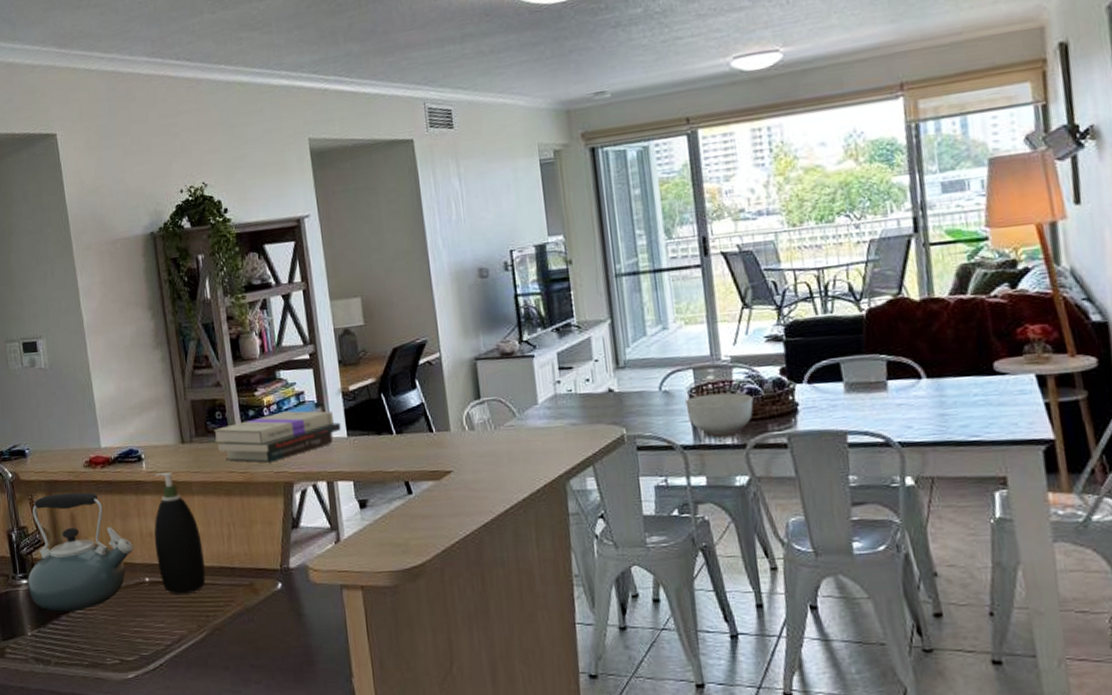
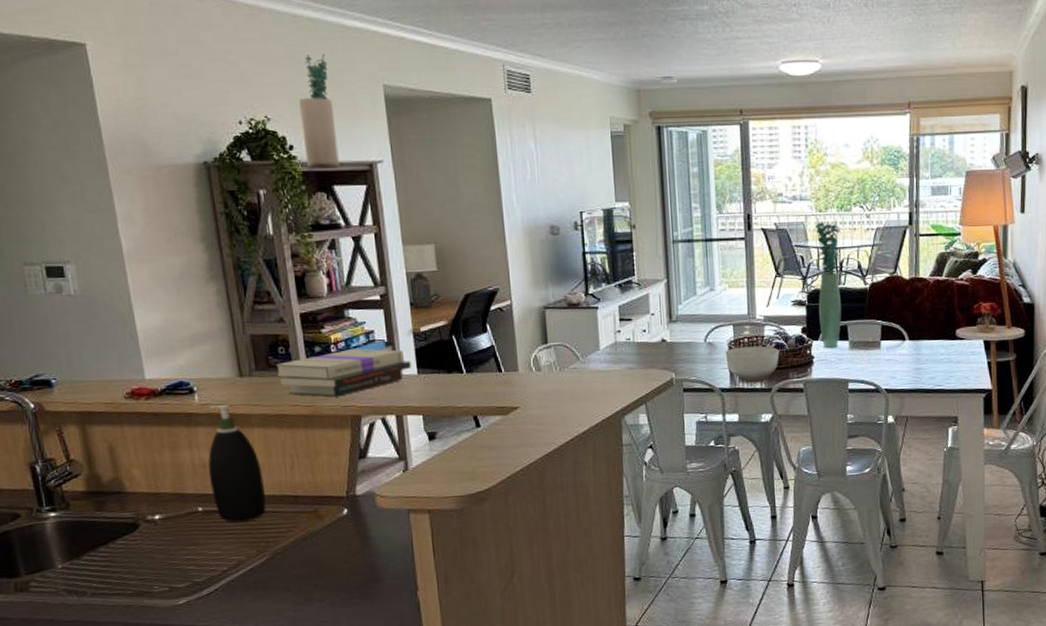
kettle: present [27,492,134,612] -> none [56,424,185,544]
vase: none [232,115,270,230] -> present [299,54,340,169]
vase: none [788,233,832,393] -> present [815,217,842,349]

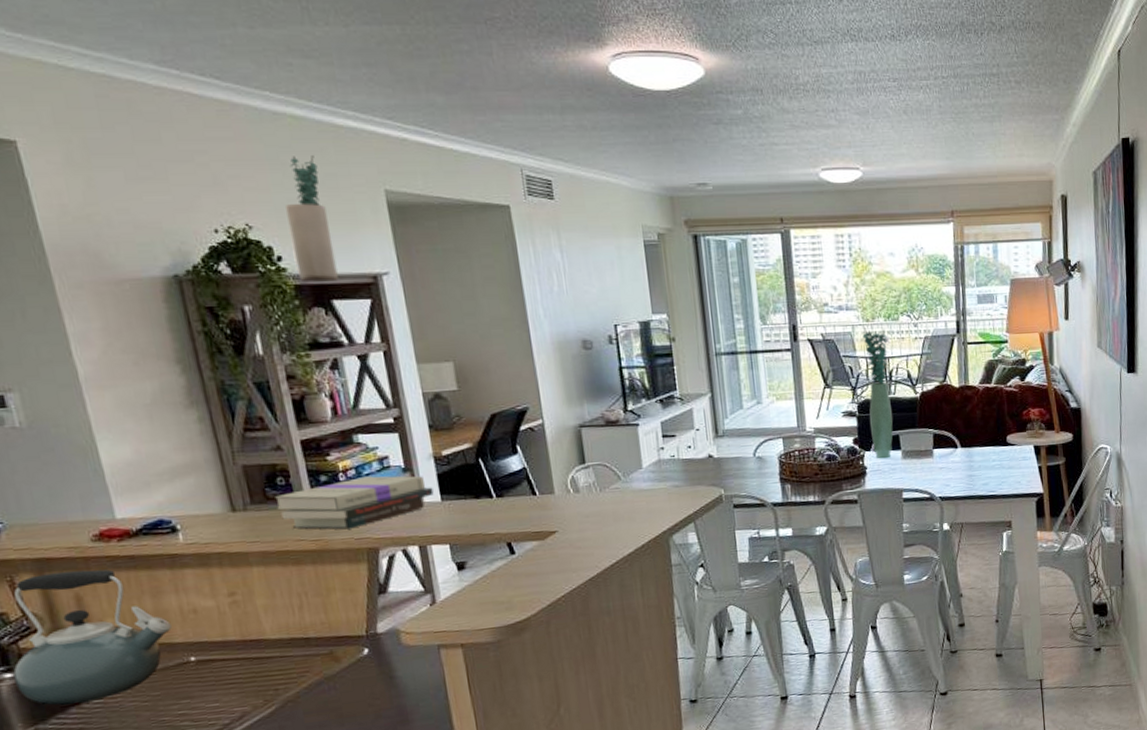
kettle: none [56,424,185,544] -> present [13,569,172,706]
soap dispenser: present [208,404,266,523] -> none [196,543,273,671]
bowl: present [725,345,780,382] -> none [776,458,832,495]

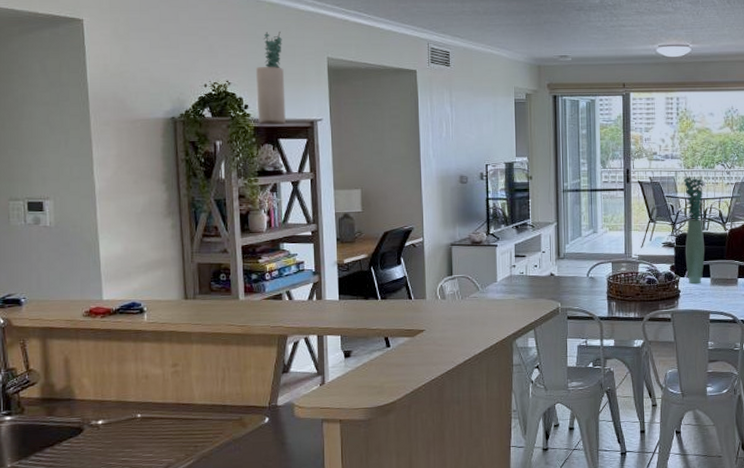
kettle: present [13,569,172,706] -> none [12,338,128,446]
books: present [275,475,434,530] -> none [217,277,334,319]

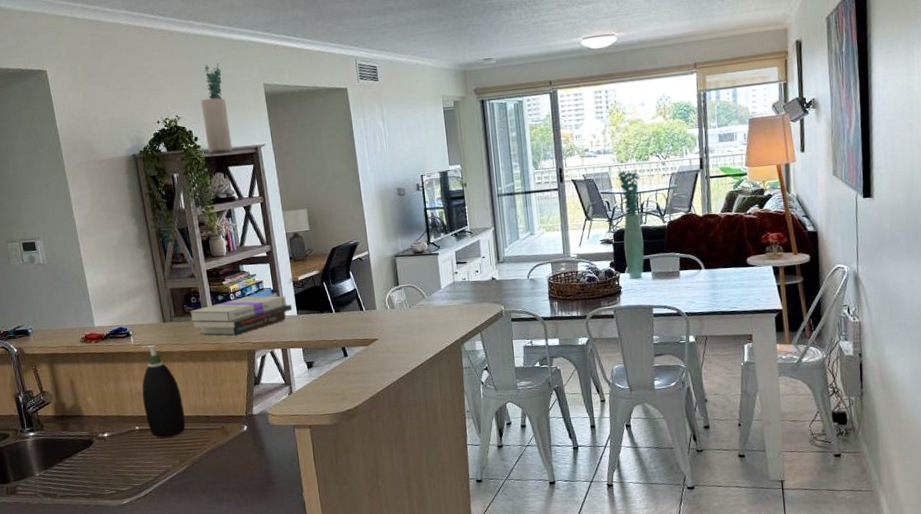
soap dispenser: none [149,323,198,428] -> present [141,344,186,438]
books: none [217,277,334,319] -> present [190,295,292,336]

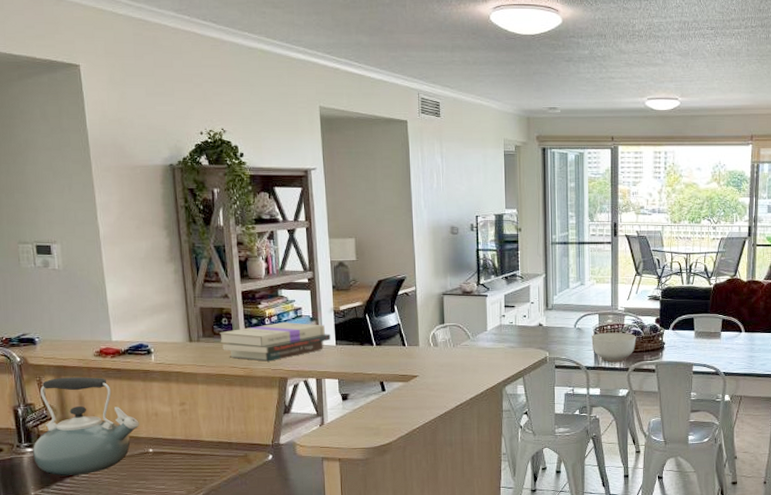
kettle: none [34,362,125,457] -> present [33,377,139,476]
soap dispenser: present [141,344,186,438] -> none [159,364,206,463]
vase: present [201,63,233,155] -> none [250,80,280,173]
bowl: none [545,279,592,311] -> present [591,332,636,362]
vase: present [617,167,645,280] -> none [670,227,690,337]

